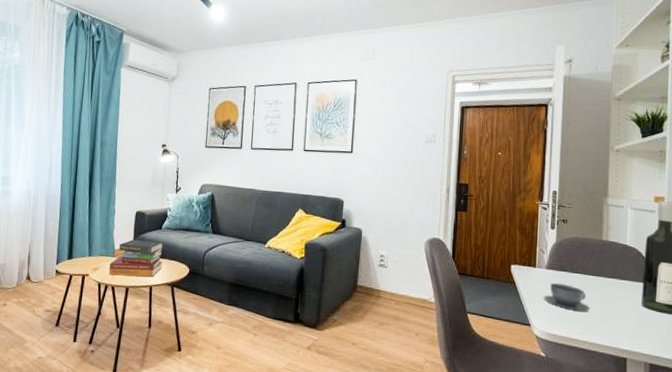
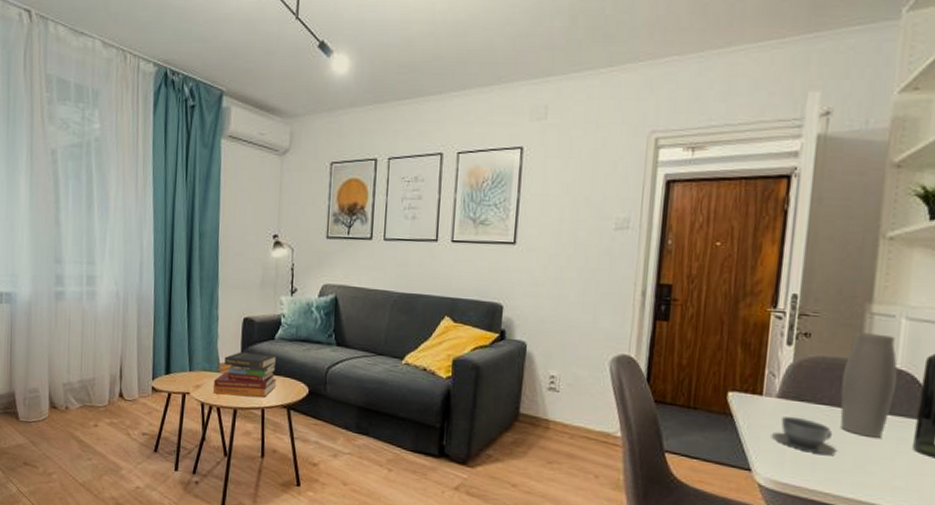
vase: none [590,219,628,298] -> present [840,332,898,438]

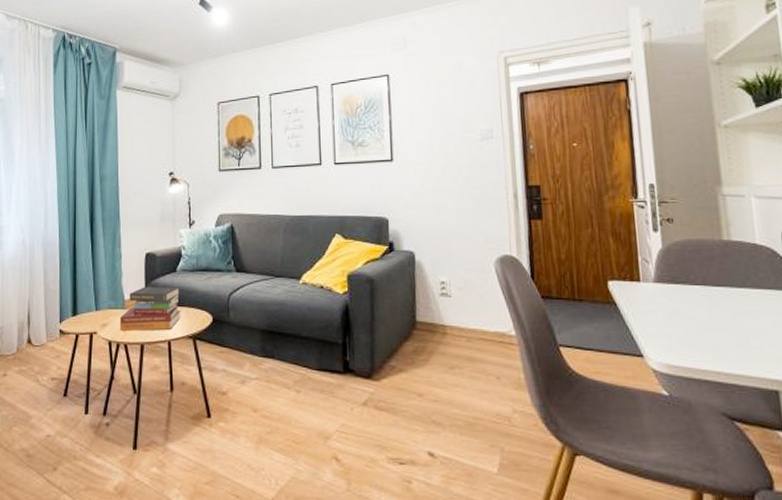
teacup: present [771,416,837,454] -> none [655,299,719,333]
vase: present [840,332,898,438] -> none [708,213,761,312]

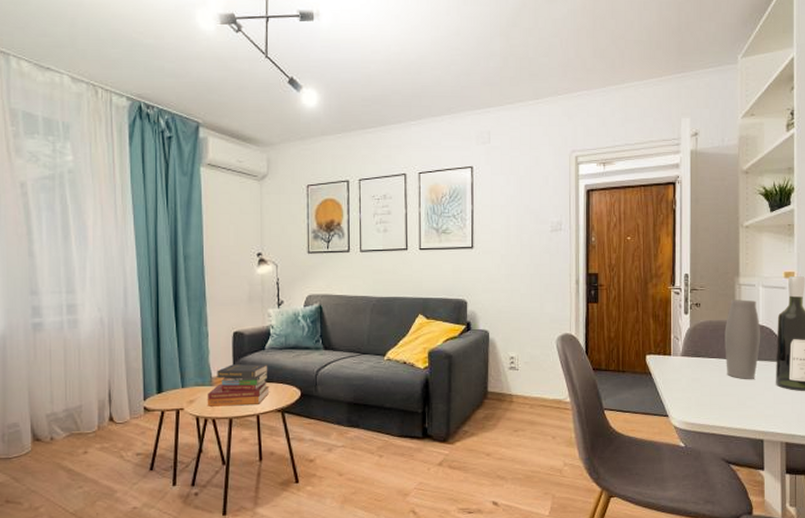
vase: none [708,213,761,312] -> present [724,299,761,379]

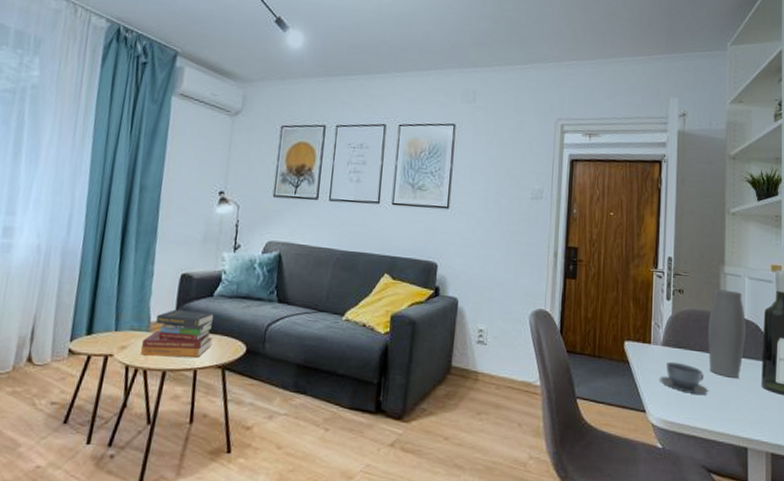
teacup: none [680,369,726,396] -> present [659,361,708,394]

